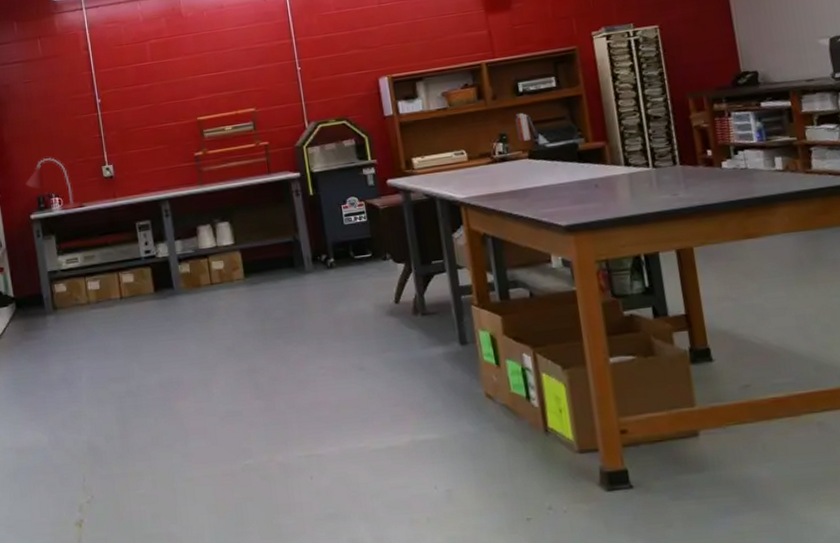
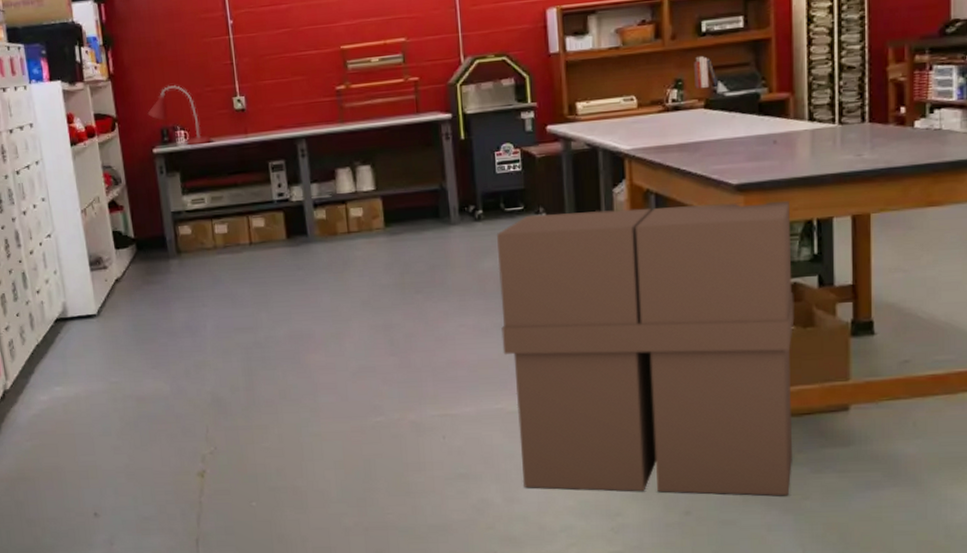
cardboard boxes: none [349,238,652,526] -> present [497,200,795,496]

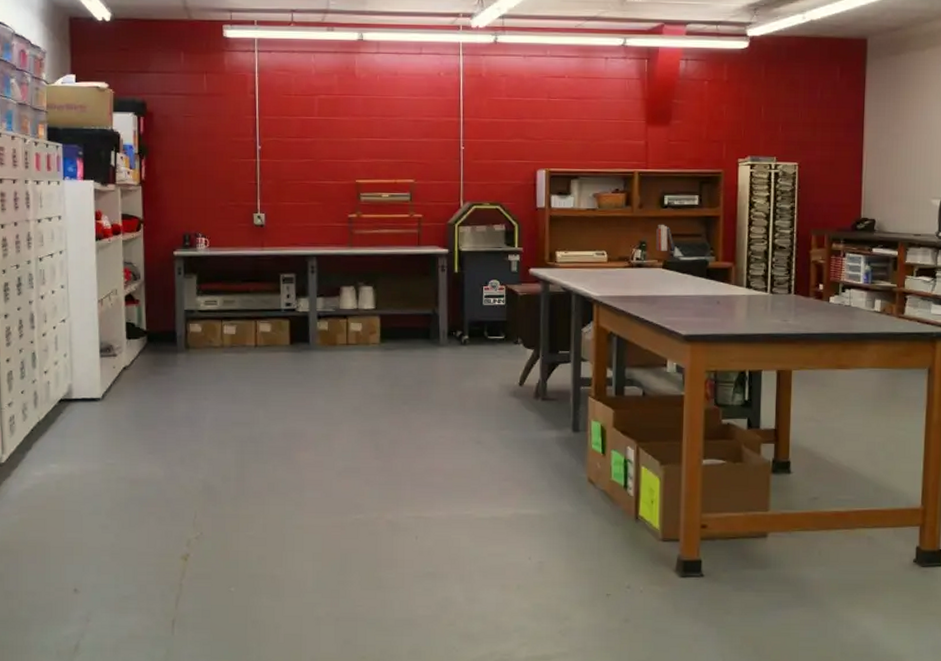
desk lamp: present [147,85,213,146] -> none [172,197,231,253]
cardboard boxes: present [497,200,795,496] -> none [476,344,727,610]

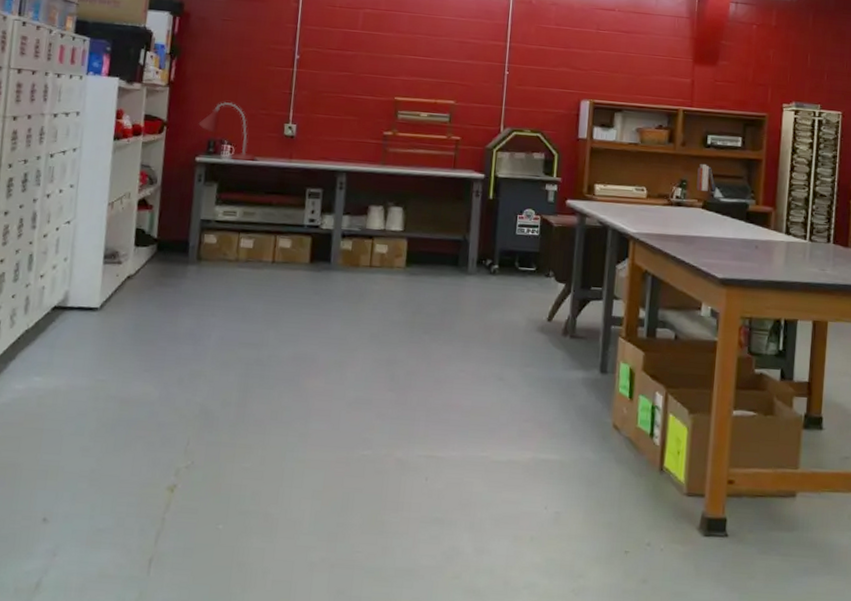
desk lamp: none [172,197,231,253] -> present [198,102,257,162]

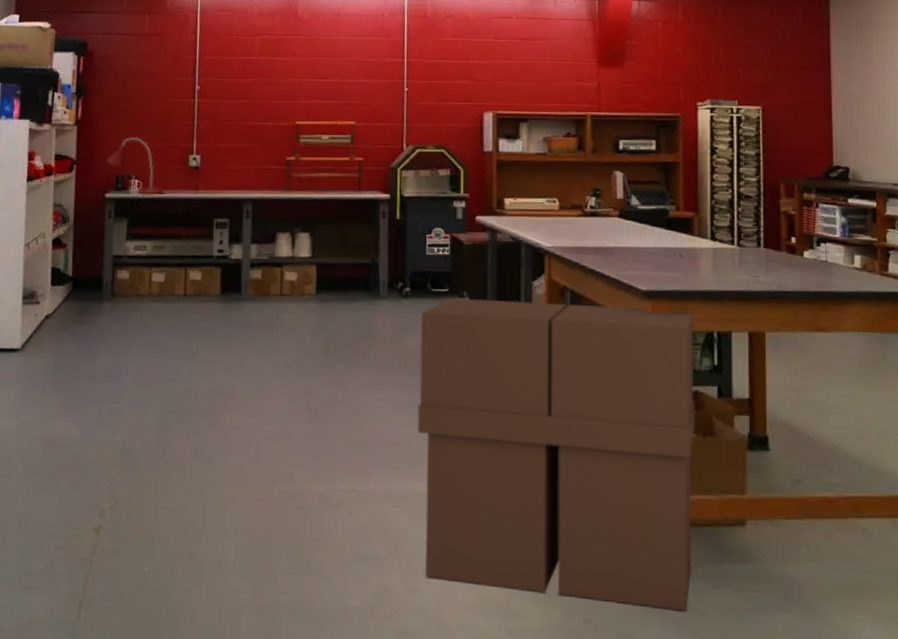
cardboard boxes: none [495,276,763,574] -> present [417,297,696,612]

